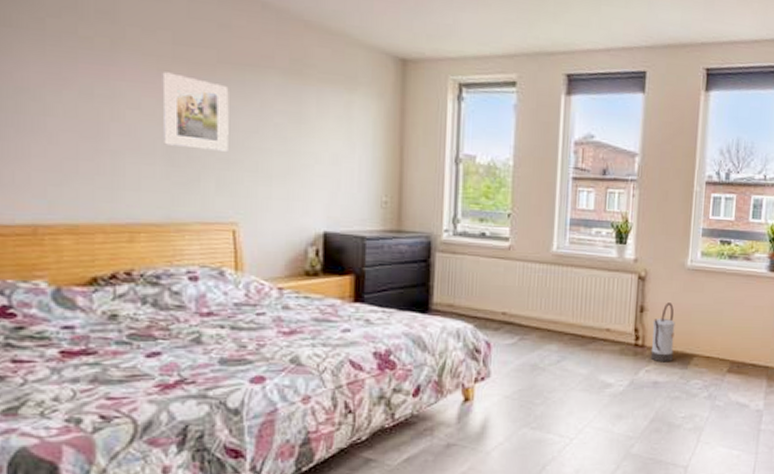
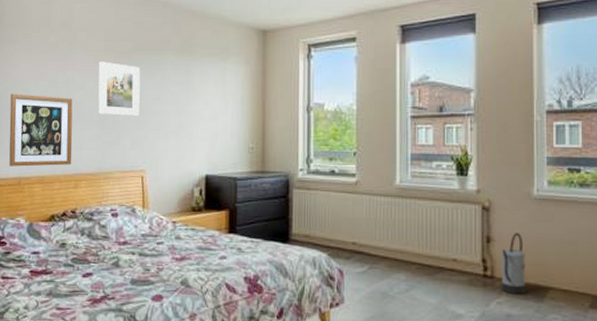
wall art: none [12,103,124,211] -> present [9,94,73,167]

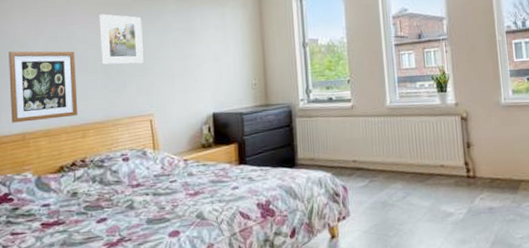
watering can: present [501,233,526,295] -> none [479,137,503,190]

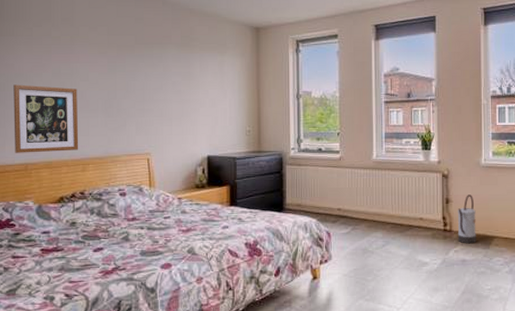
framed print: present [99,14,144,65] -> none [101,54,143,105]
watering can: none [479,137,503,190] -> present [457,195,476,244]

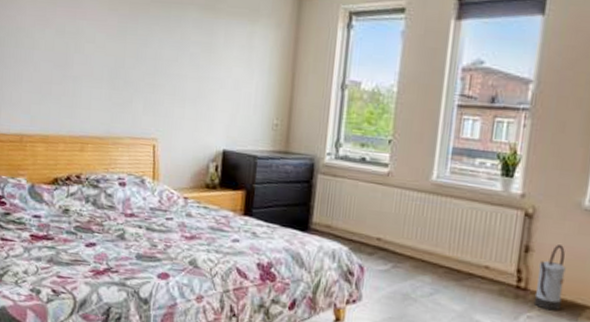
wall art: present [13,84,79,153] -> none [11,40,82,126]

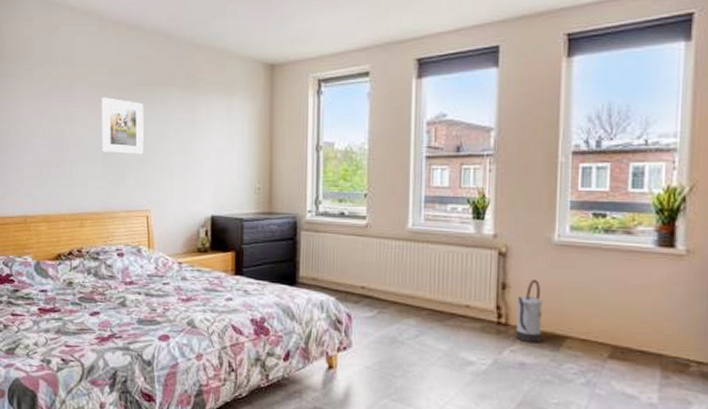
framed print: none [109,11,158,79] -> present [101,97,144,155]

